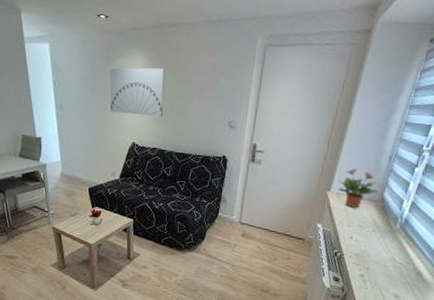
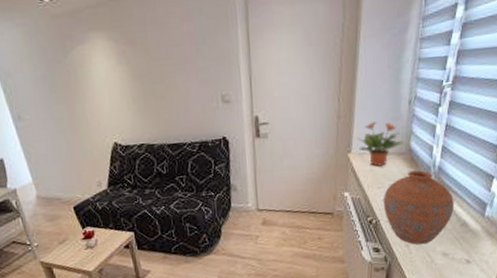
wall art: present [109,67,165,117] -> none [68,48,144,112]
vase: none [349,217,414,284] -> present [383,170,454,245]

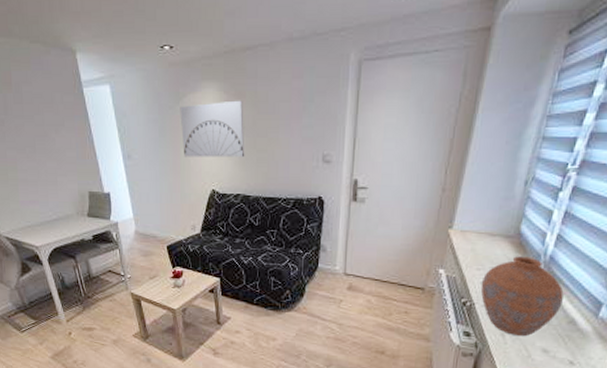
wall art: none [68,48,144,112] -> present [180,100,245,158]
potted plant: present [358,120,403,167] -> none [461,198,513,247]

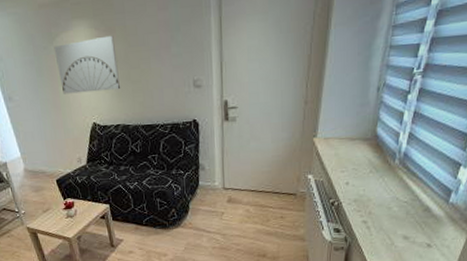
vase: present [480,256,564,337] -> none [346,156,418,228]

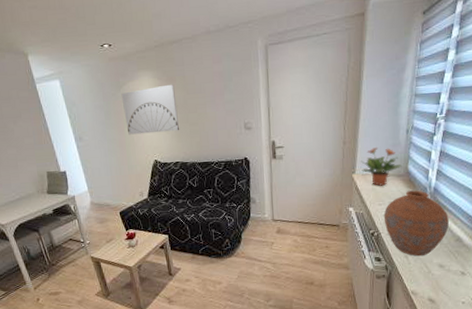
potted plant: none [324,106,369,151] -> present [361,146,402,186]
vase: none [346,156,418,228] -> present [383,190,449,257]

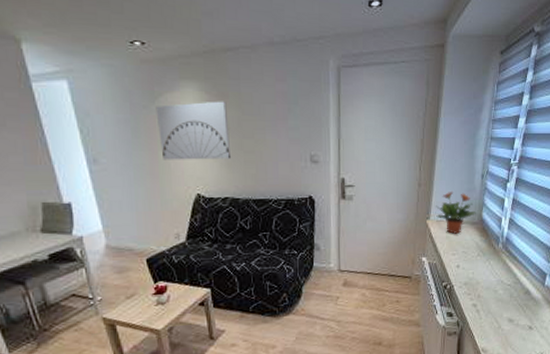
vase: present [383,190,449,257] -> none [457,239,519,311]

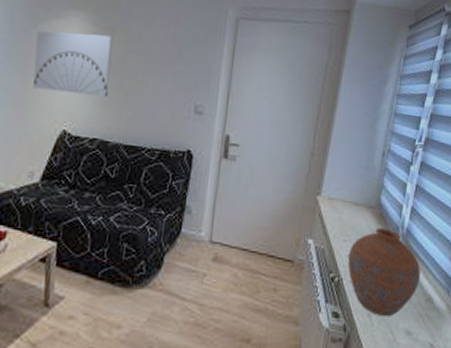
potted plant: present [436,190,476,234] -> none [328,166,374,217]
vase: none [457,239,519,311] -> present [347,228,420,317]

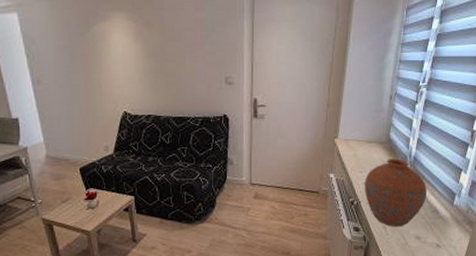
wall art: present [33,31,113,98] -> none [90,29,155,82]

